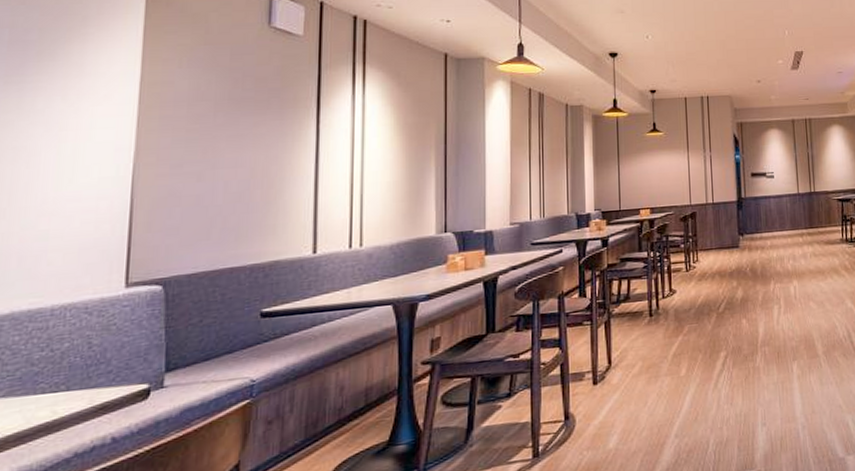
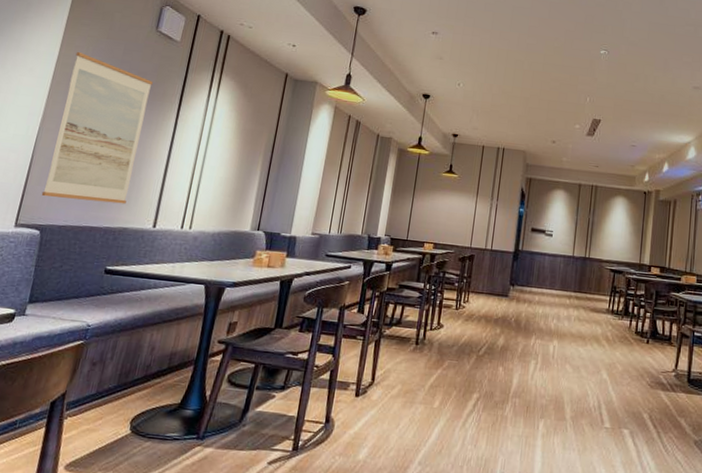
wall art: none [154,66,278,245] -> present [41,52,153,205]

